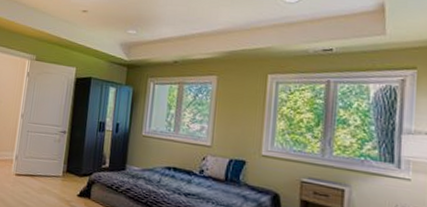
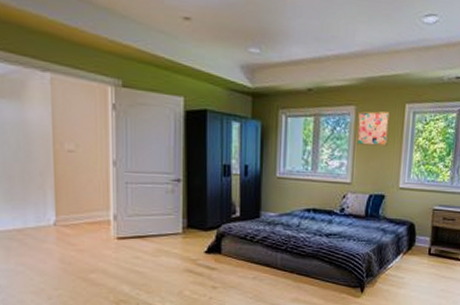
wall art: none [218,81,252,114] -> present [357,111,391,147]

